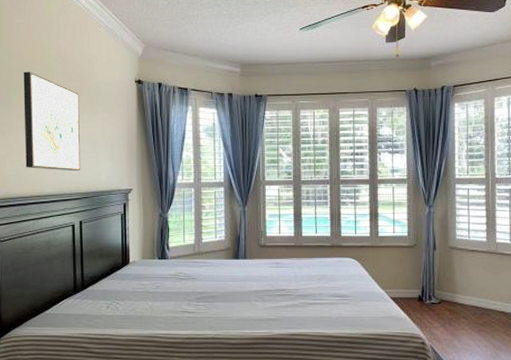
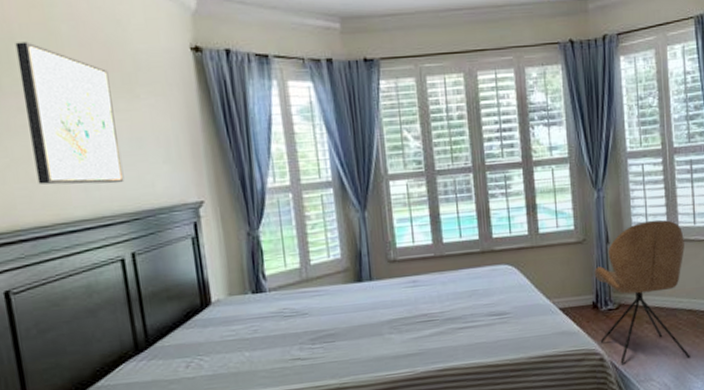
chair: none [421,235,500,352] -> present [594,219,690,364]

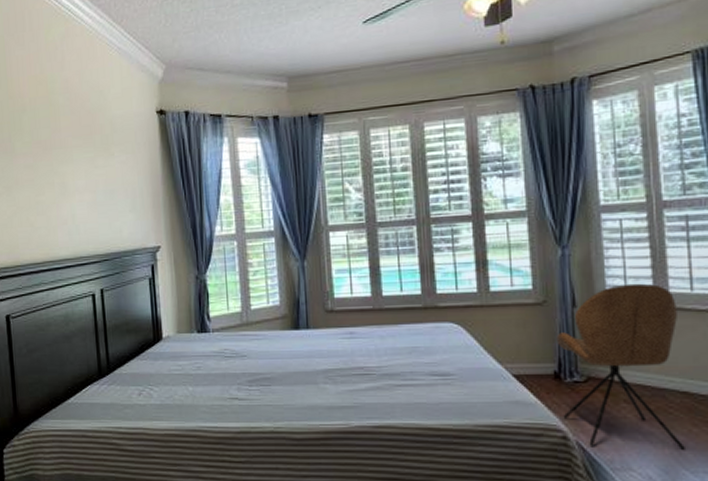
wall art: present [15,41,124,185] -> none [26,112,99,229]

